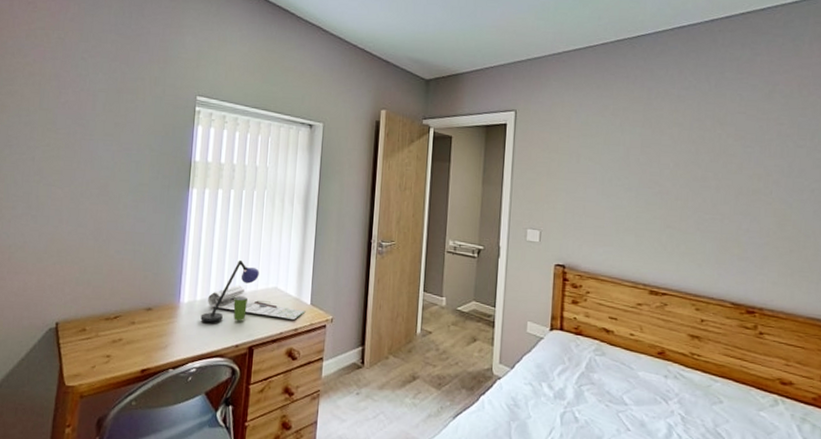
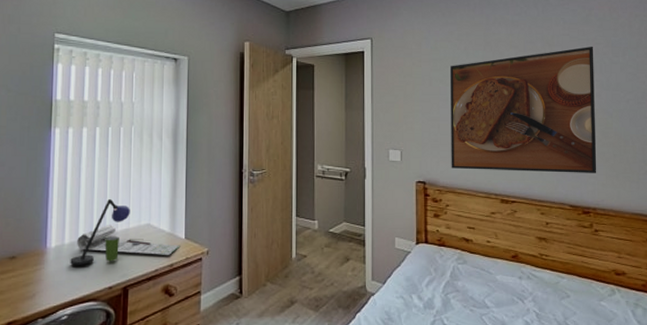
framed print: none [595,126,775,270] -> present [451,46,597,173]

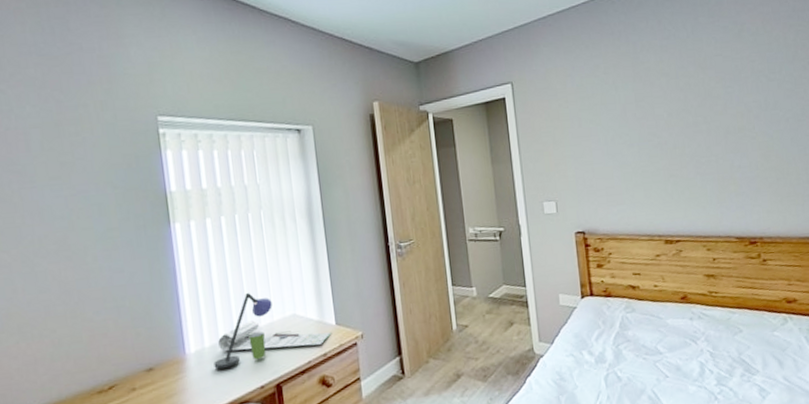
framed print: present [451,46,597,173] -> none [600,64,761,214]

